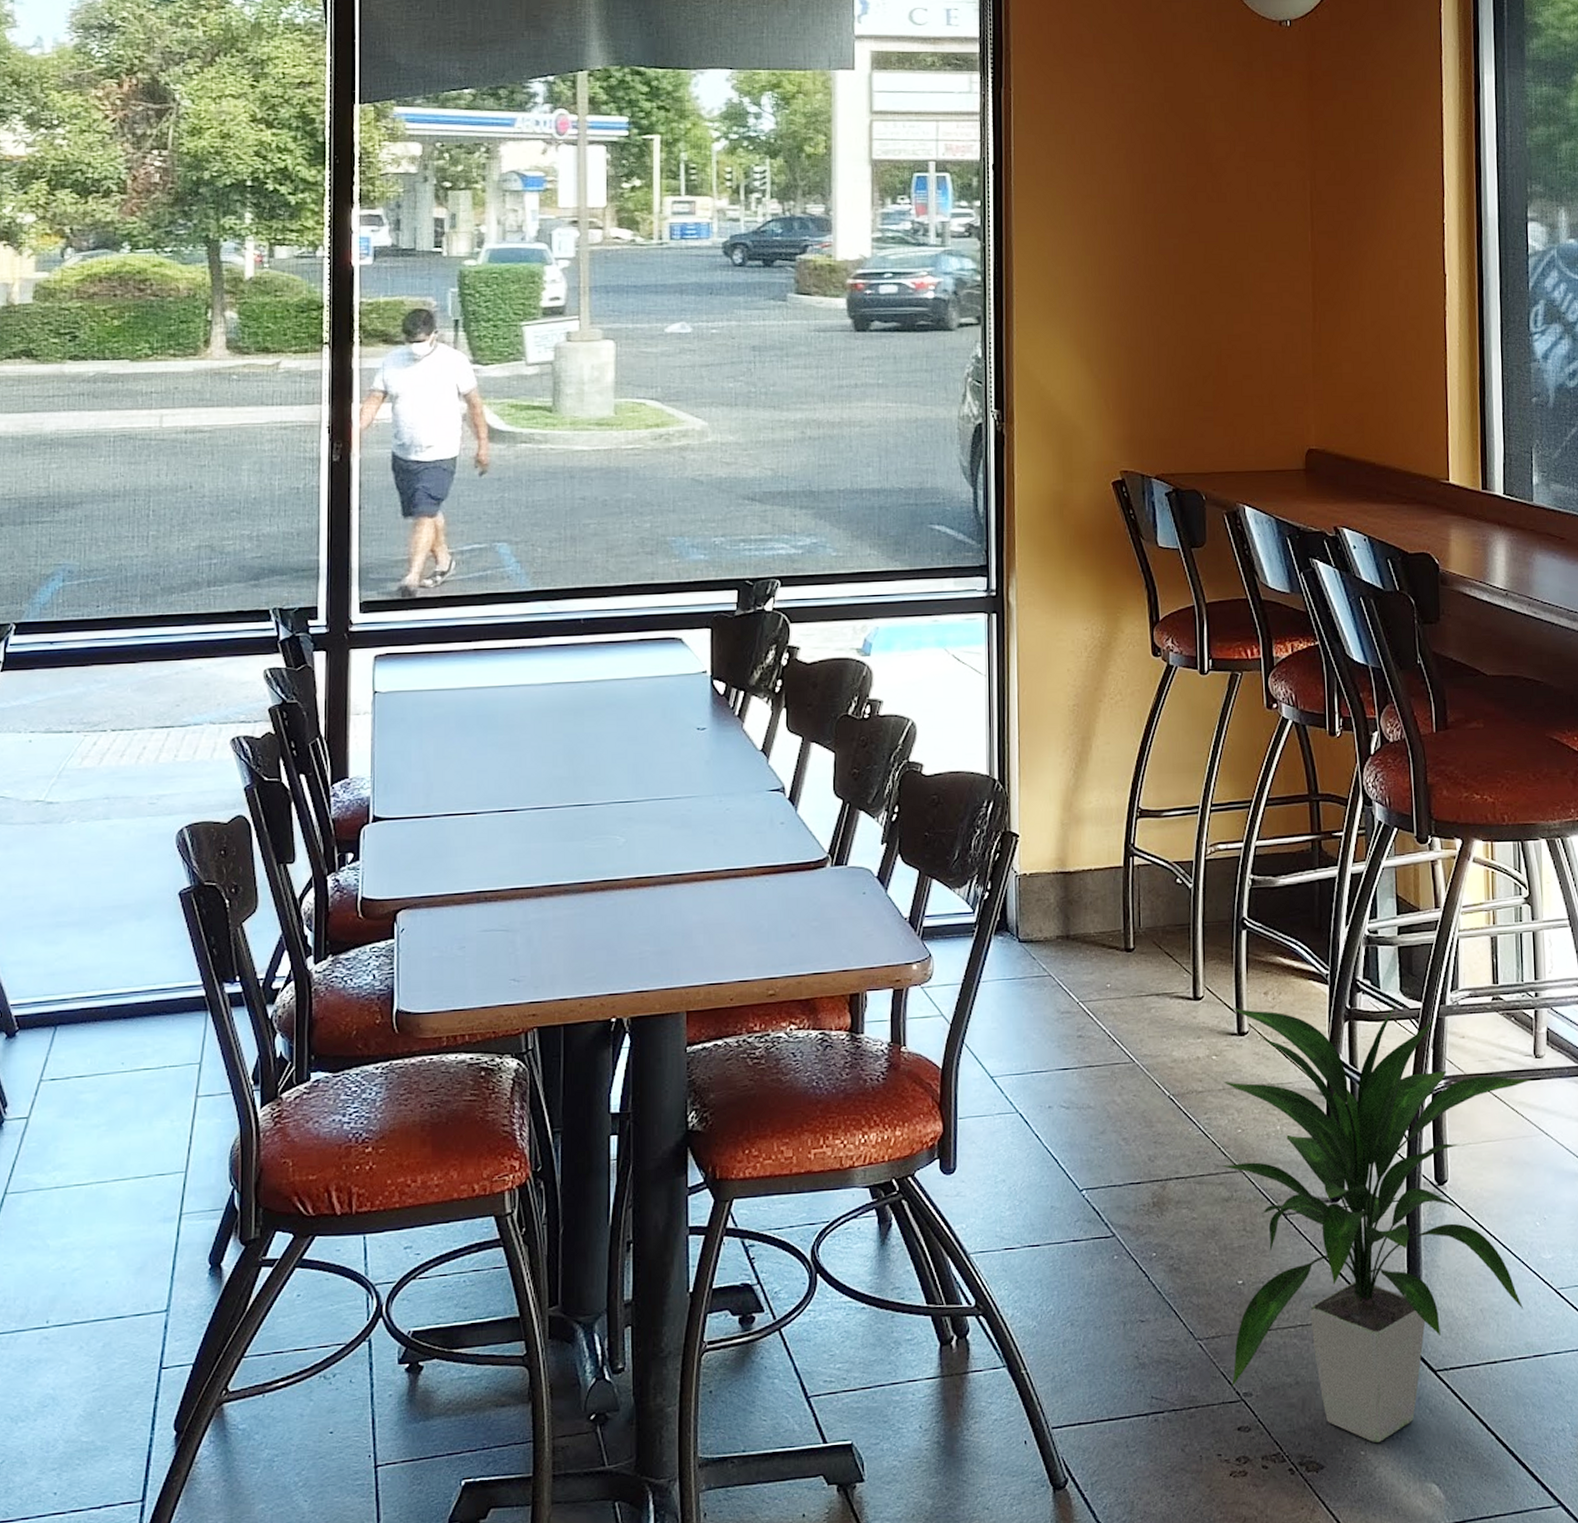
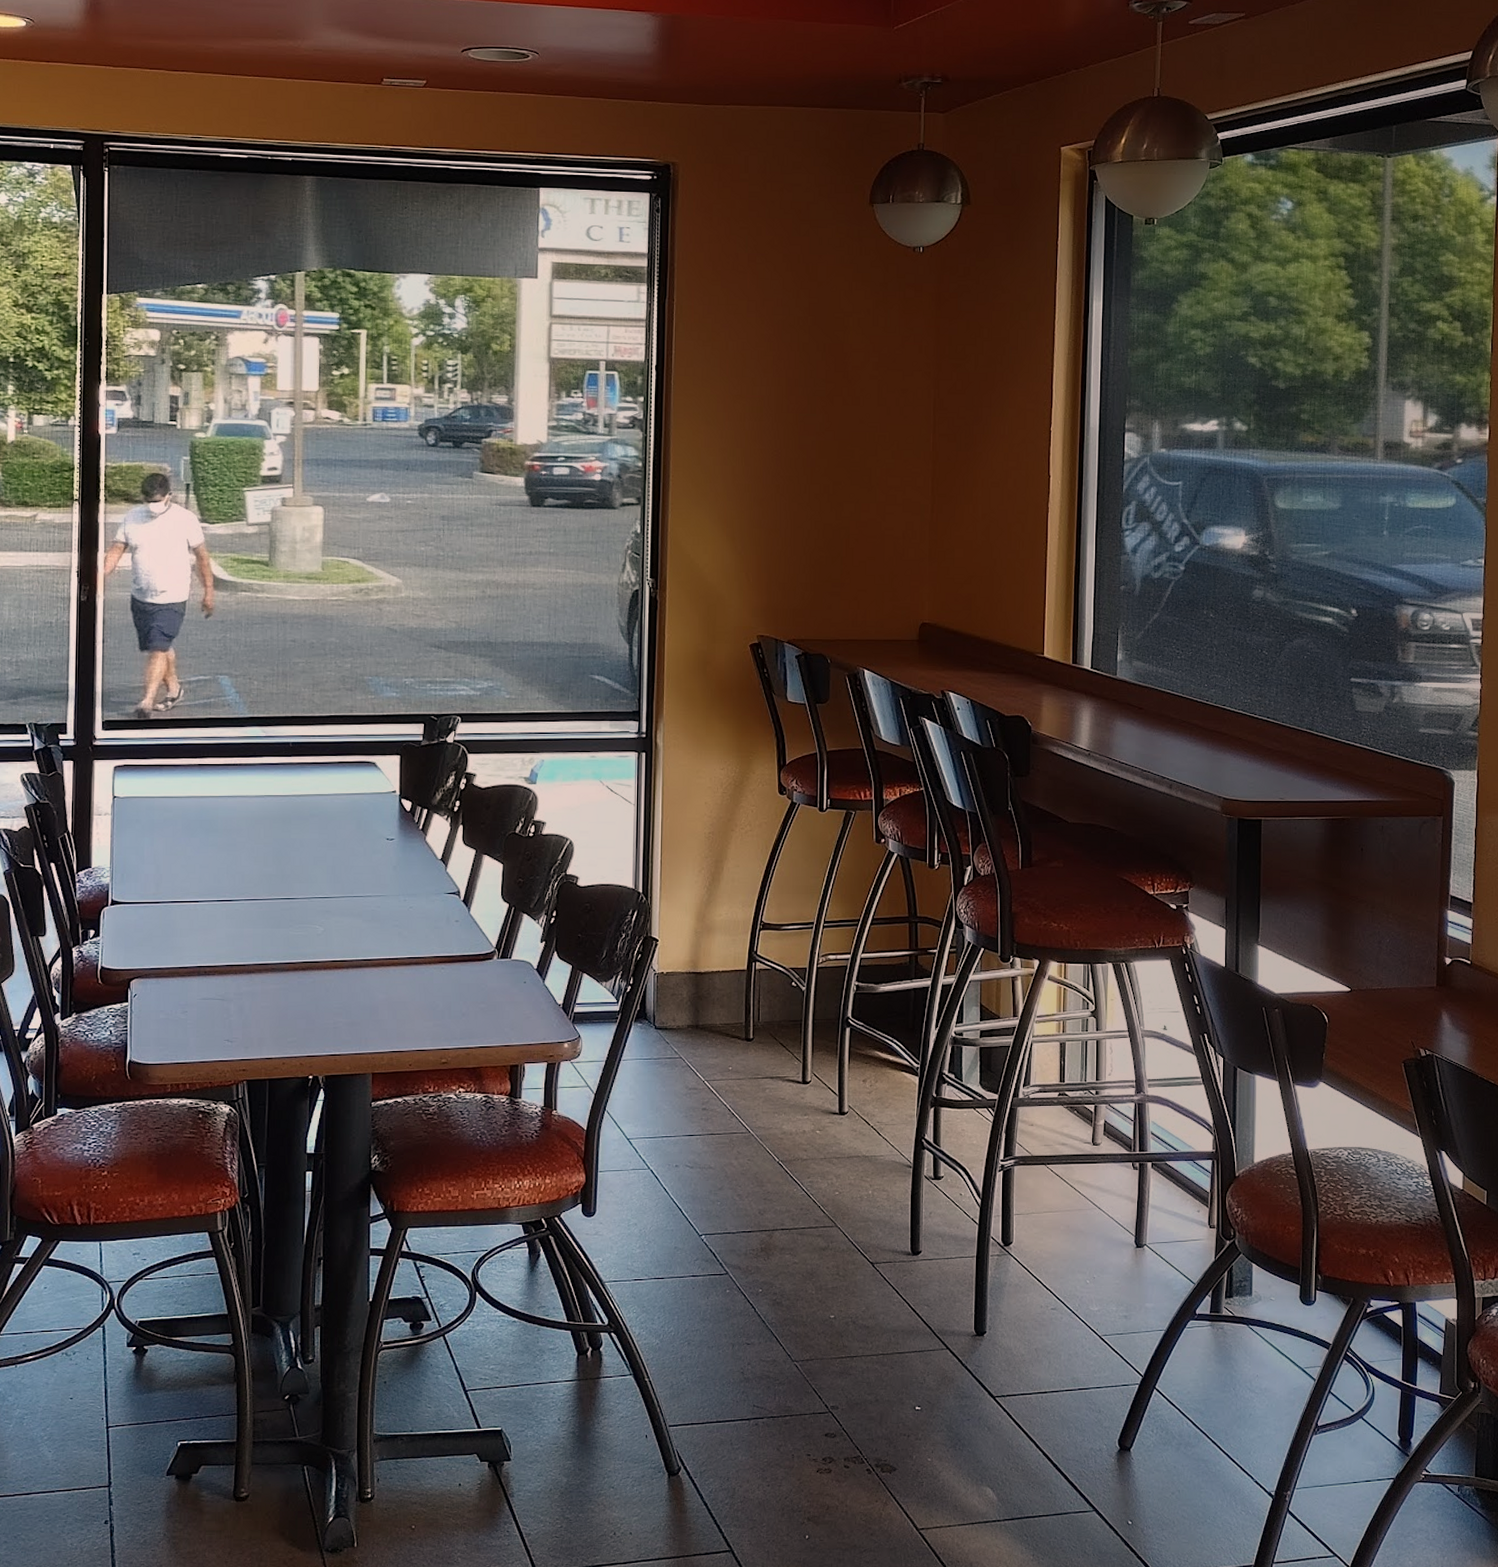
indoor plant: present [1220,1000,1531,1444] -> none [819,1091,1089,1453]

